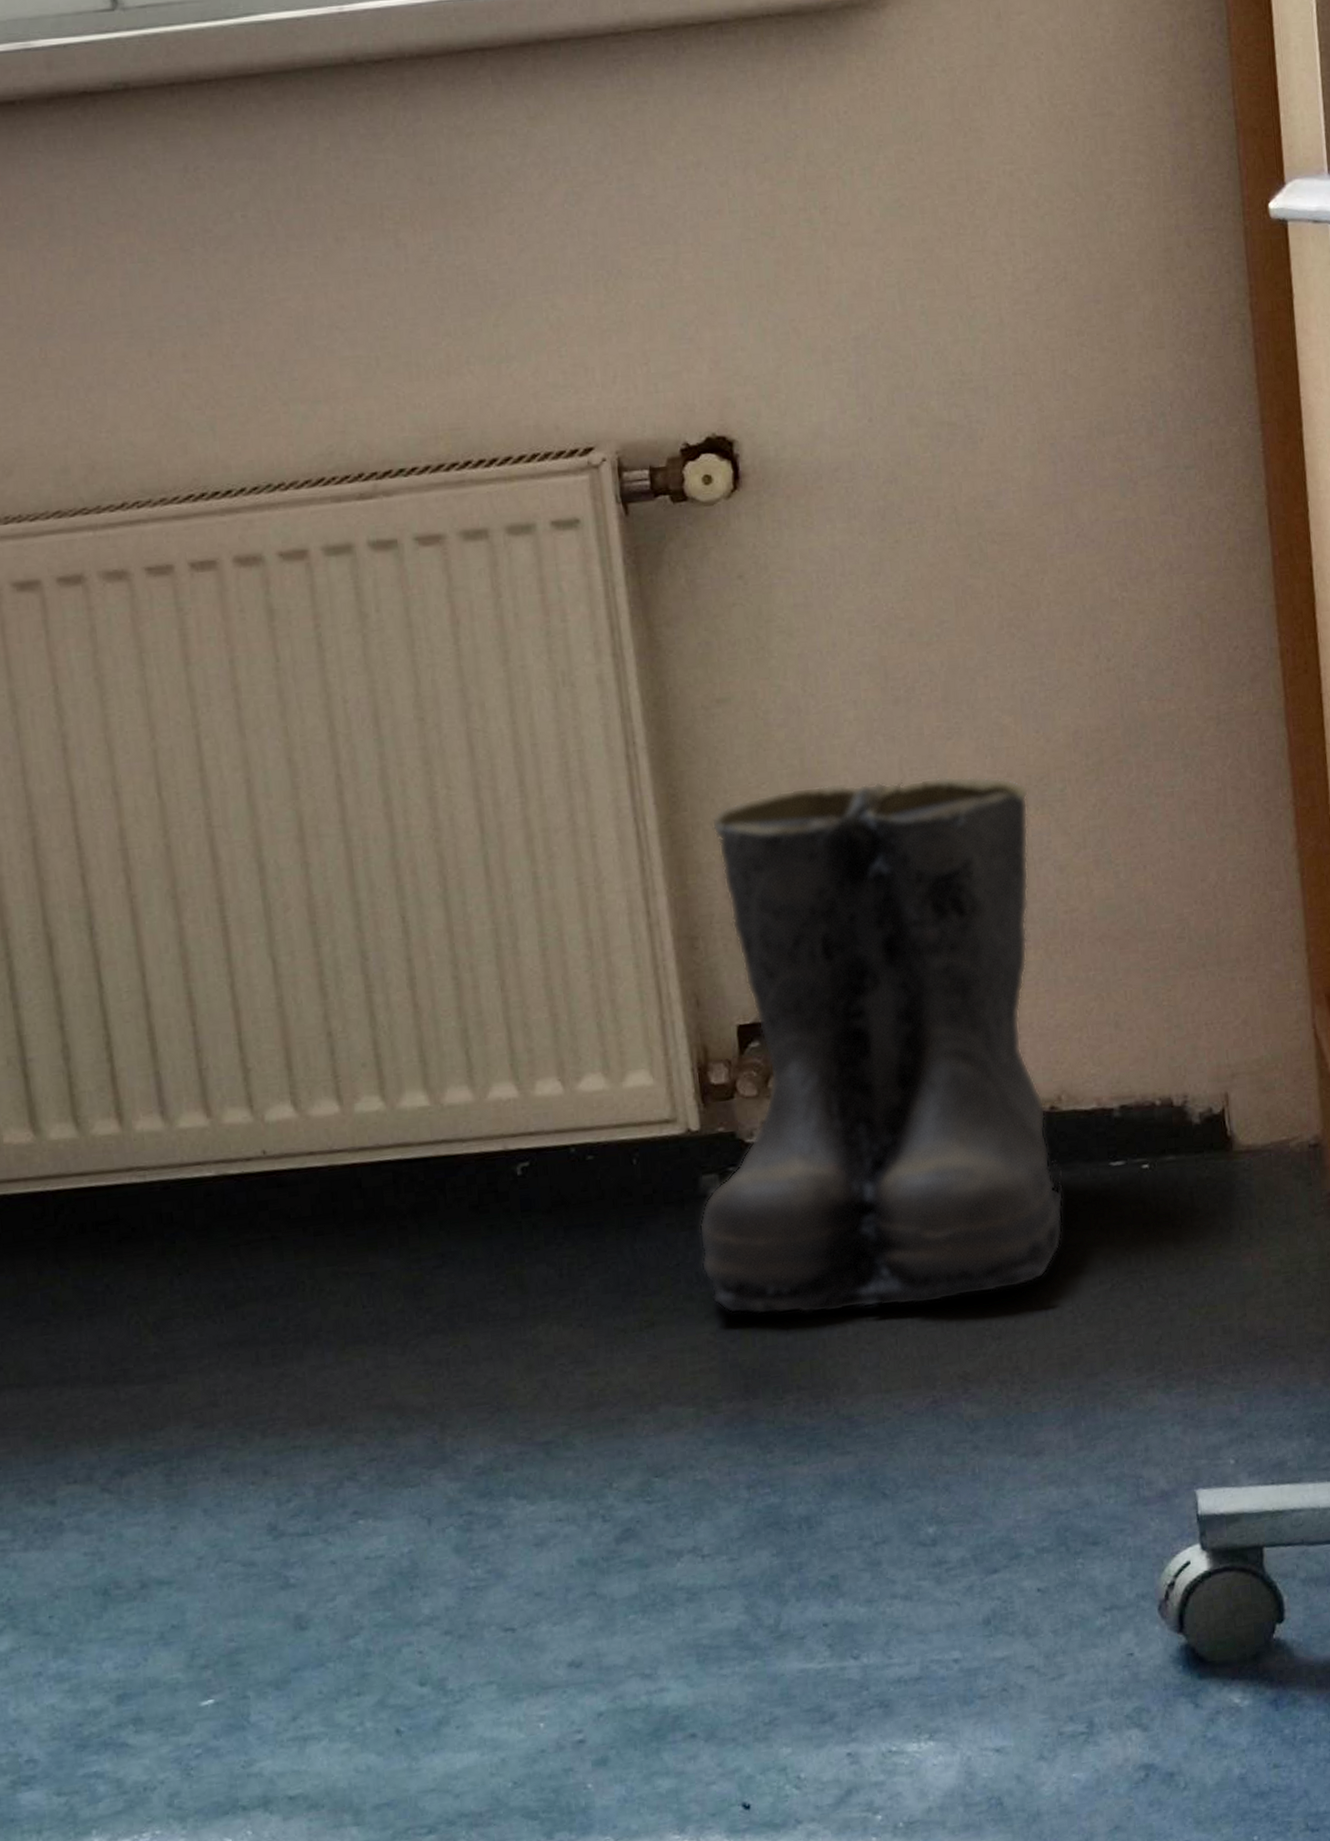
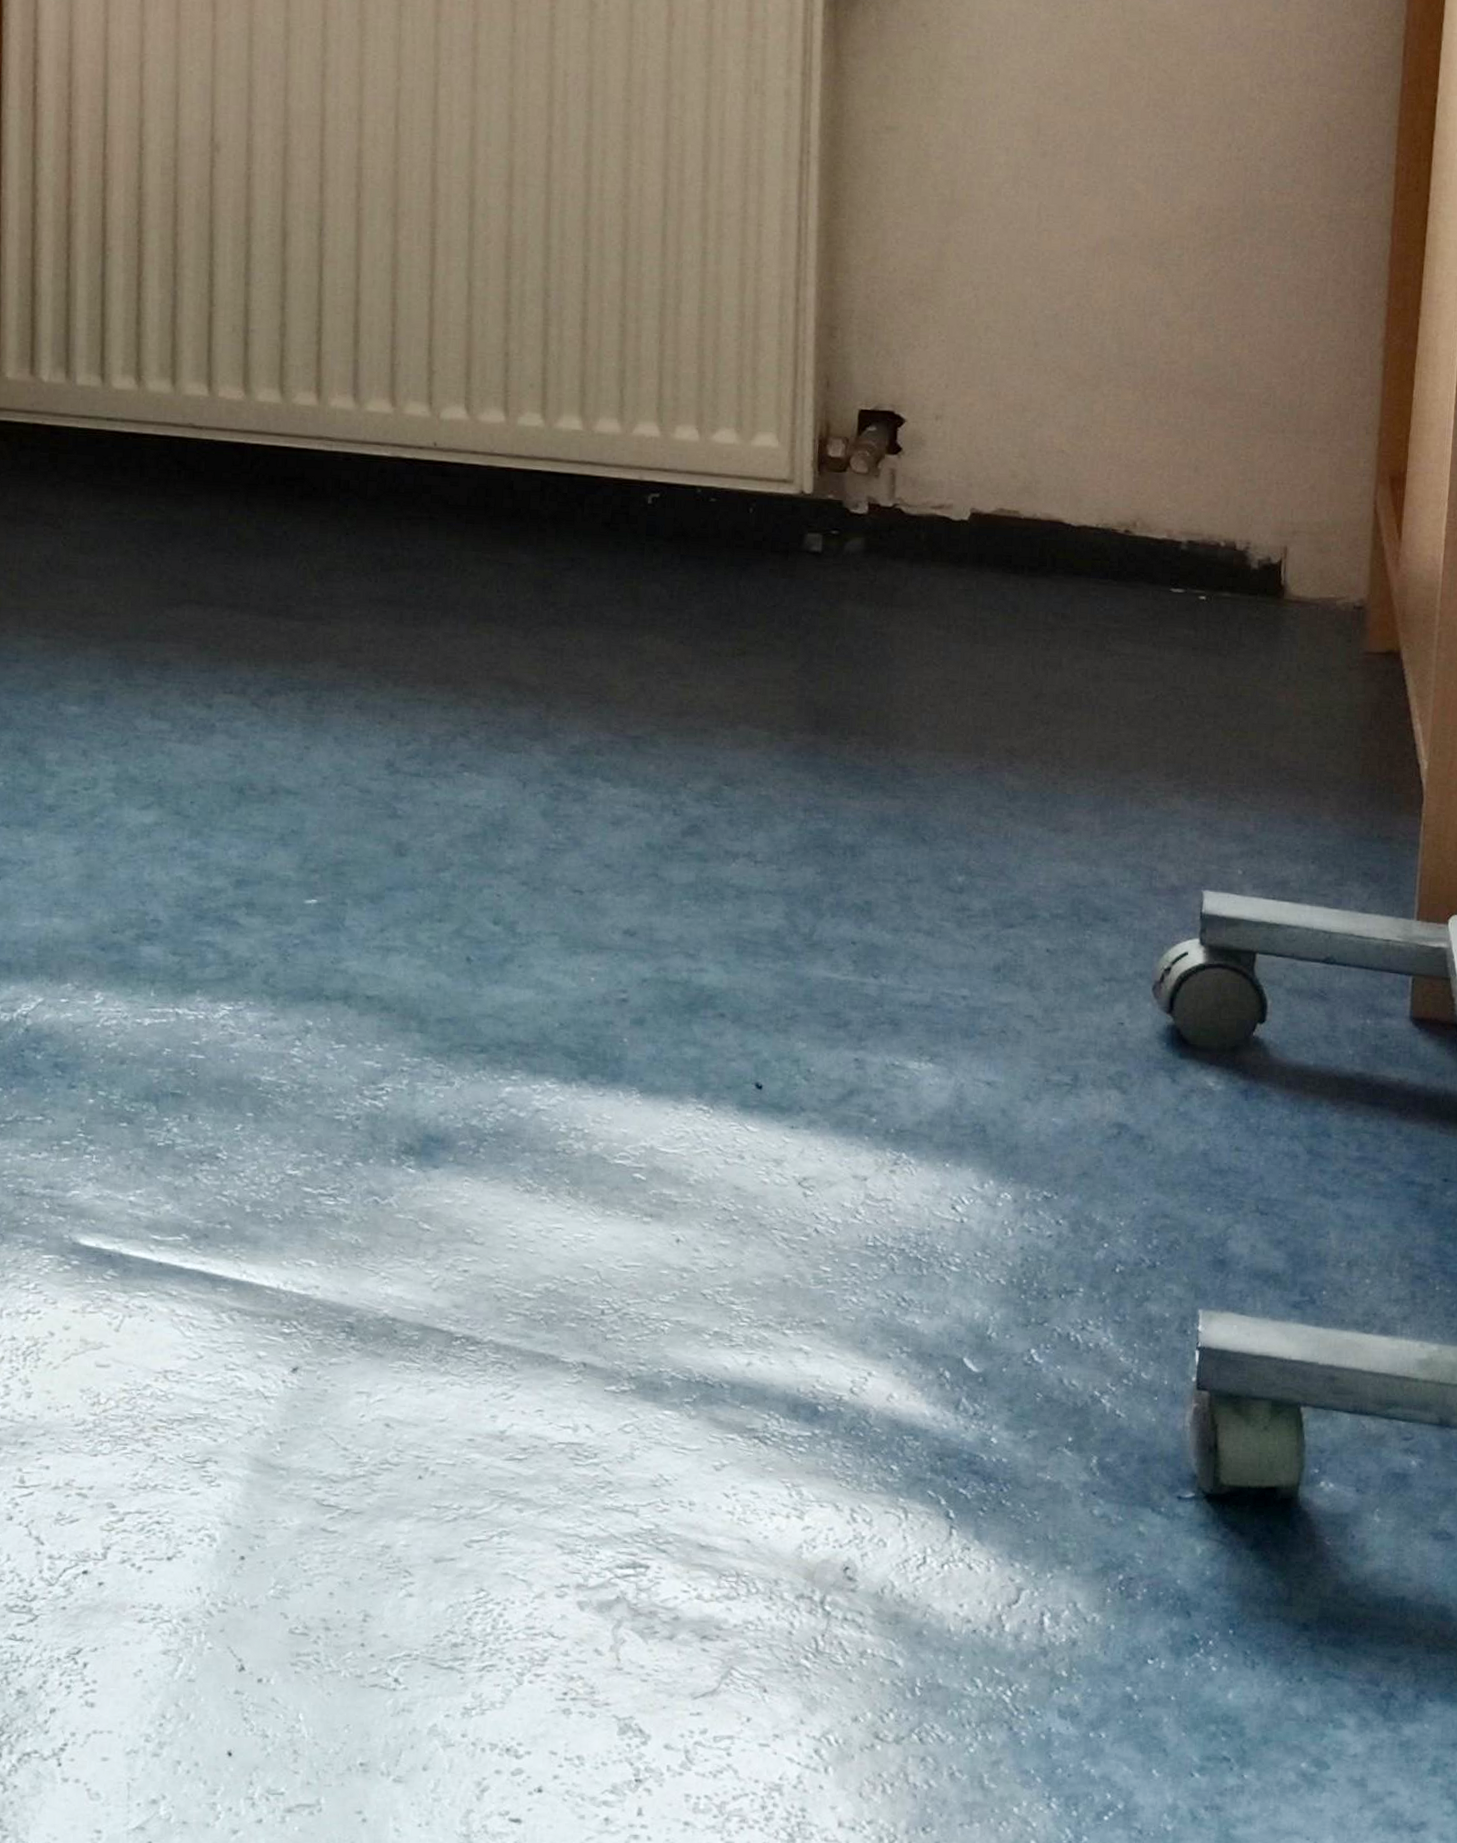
boots: present [699,775,1064,1316] -> none [794,214,1150,682]

